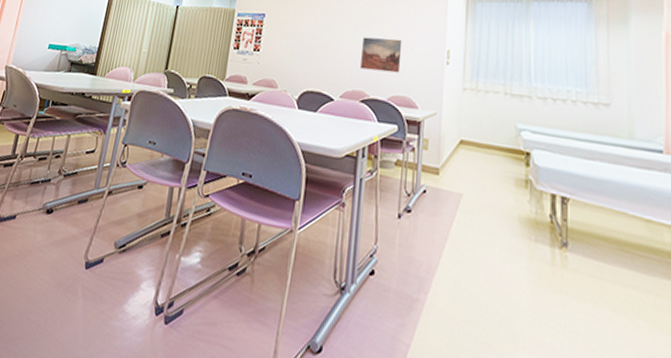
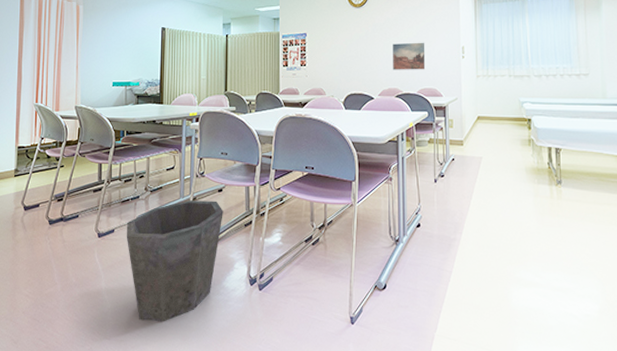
waste bin: none [20,193,140,344] -> present [126,200,223,322]

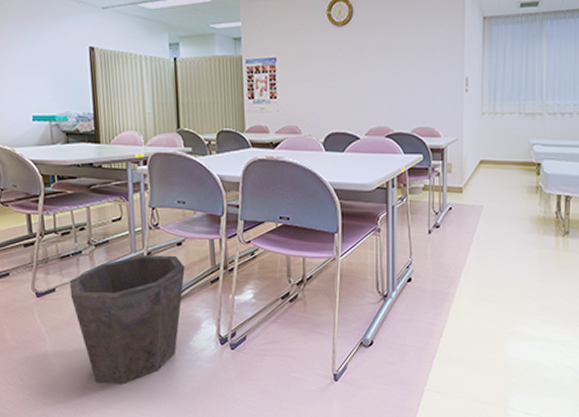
wall art: present [393,42,426,70] -> none [383,71,422,105]

